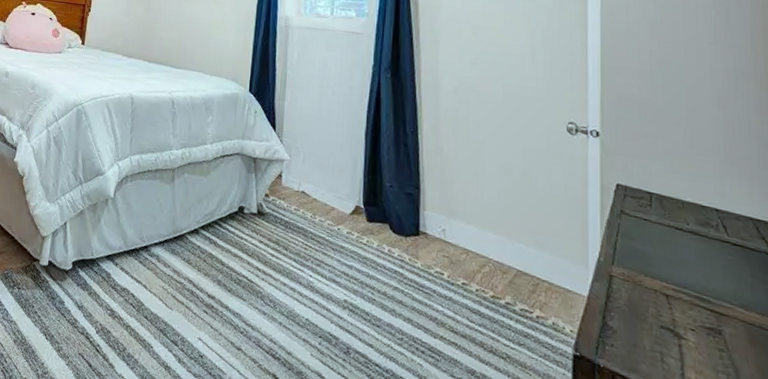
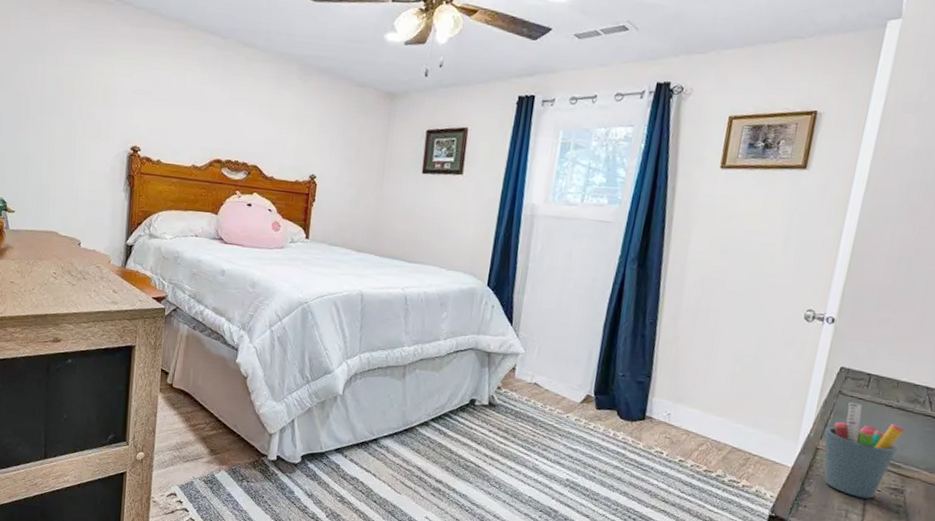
pen holder: none [614,223,704,340] -> present [824,402,905,499]

